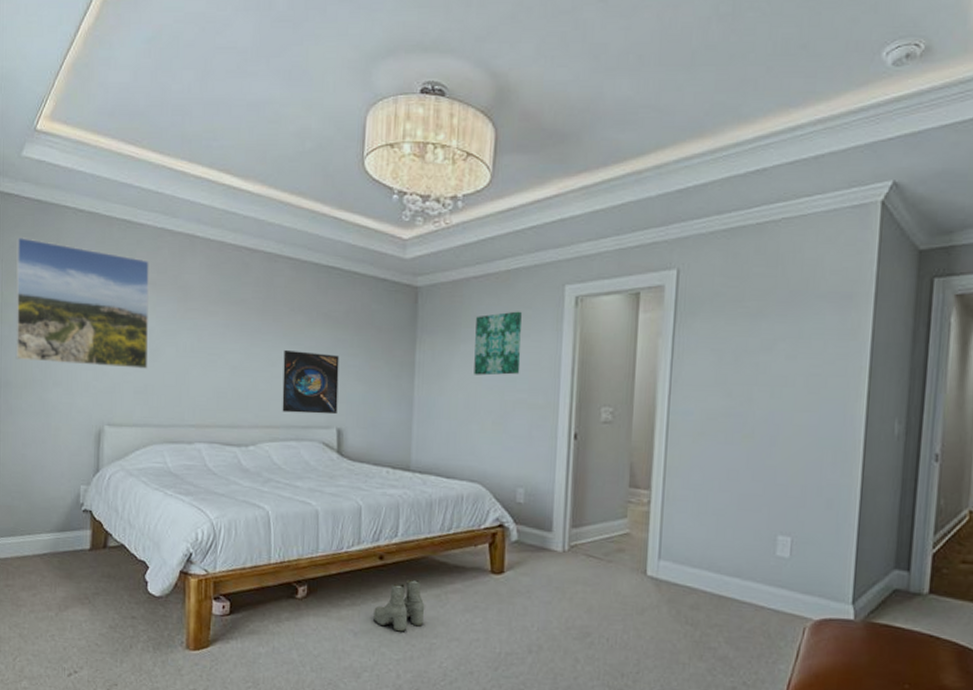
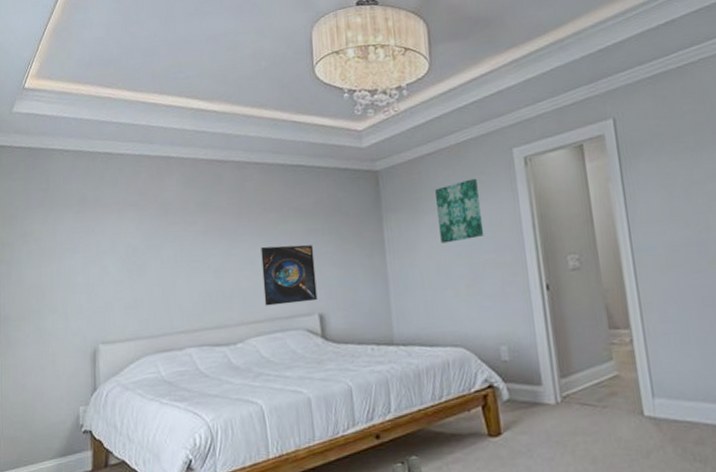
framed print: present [15,236,149,369] -> none [11,182,136,294]

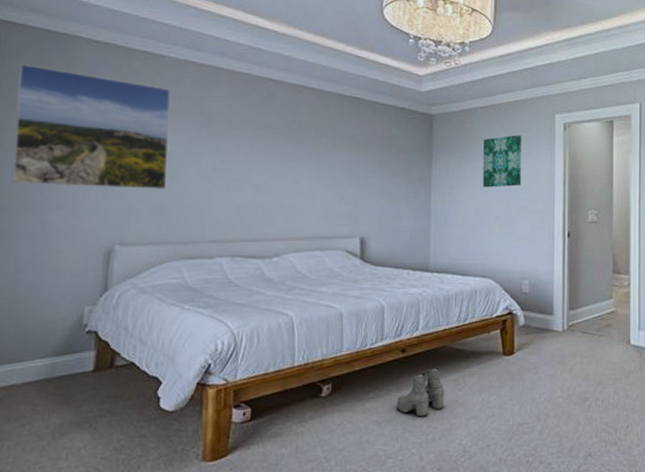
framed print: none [11,182,136,294] -> present [11,63,170,189]
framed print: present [261,244,318,306] -> none [306,169,362,225]

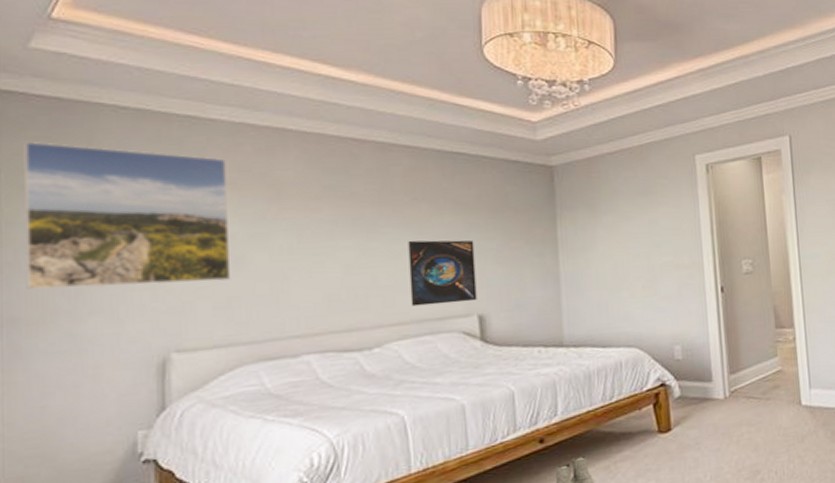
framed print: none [306,169,362,225] -> present [408,240,477,307]
wall art: present [483,135,522,188] -> none [615,181,664,245]

